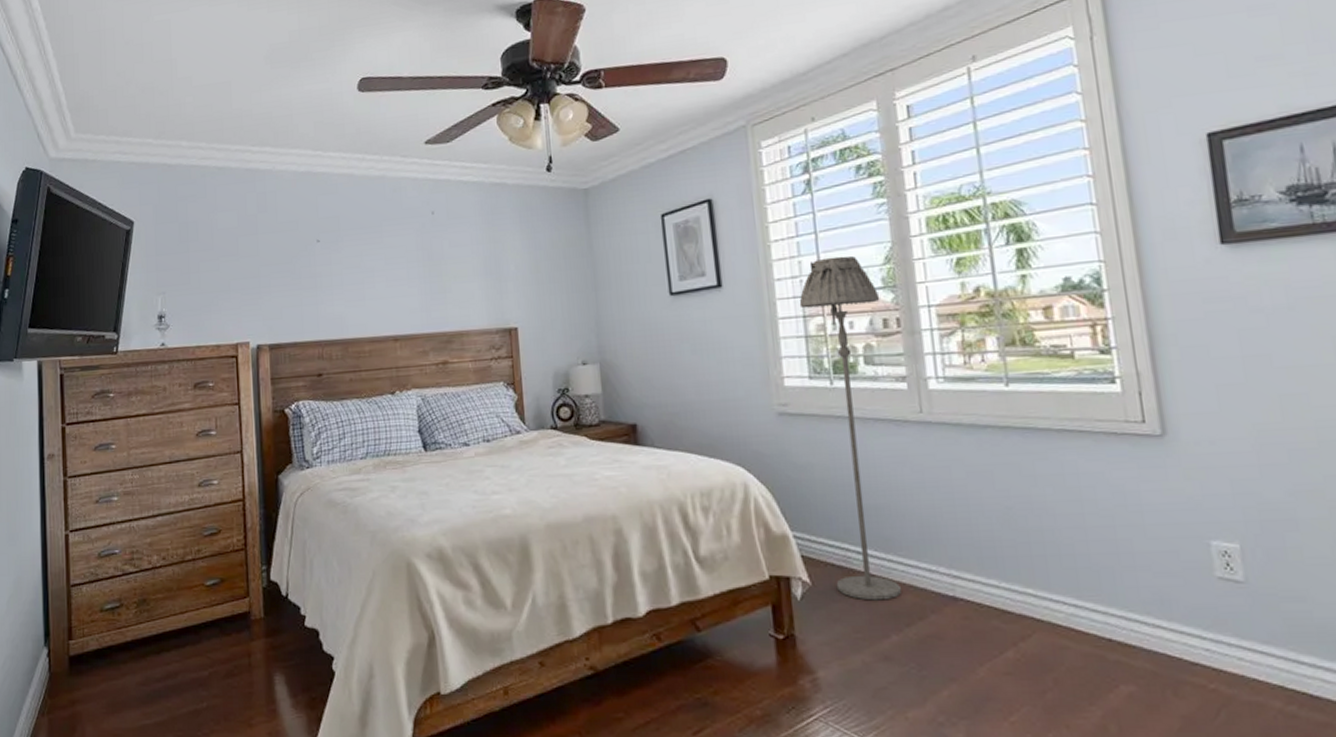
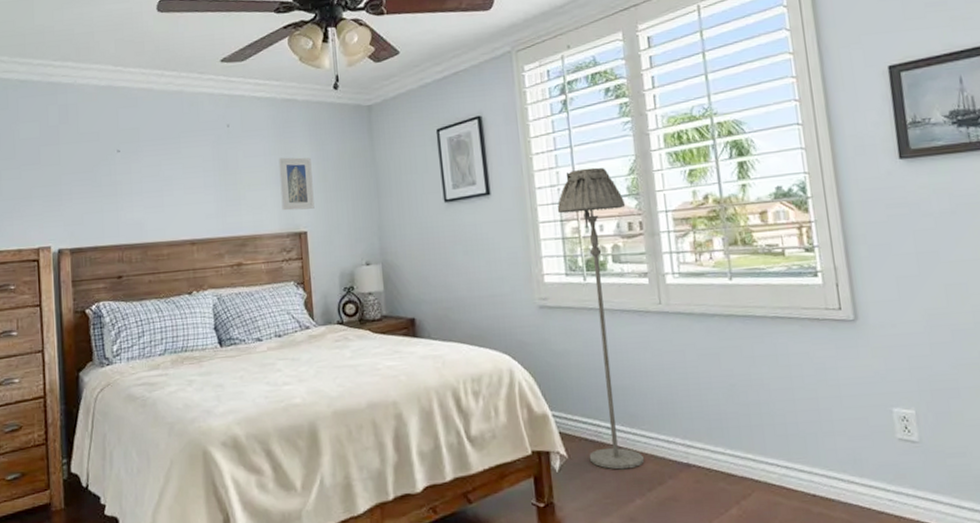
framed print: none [486,246,526,305] -> present [278,157,315,211]

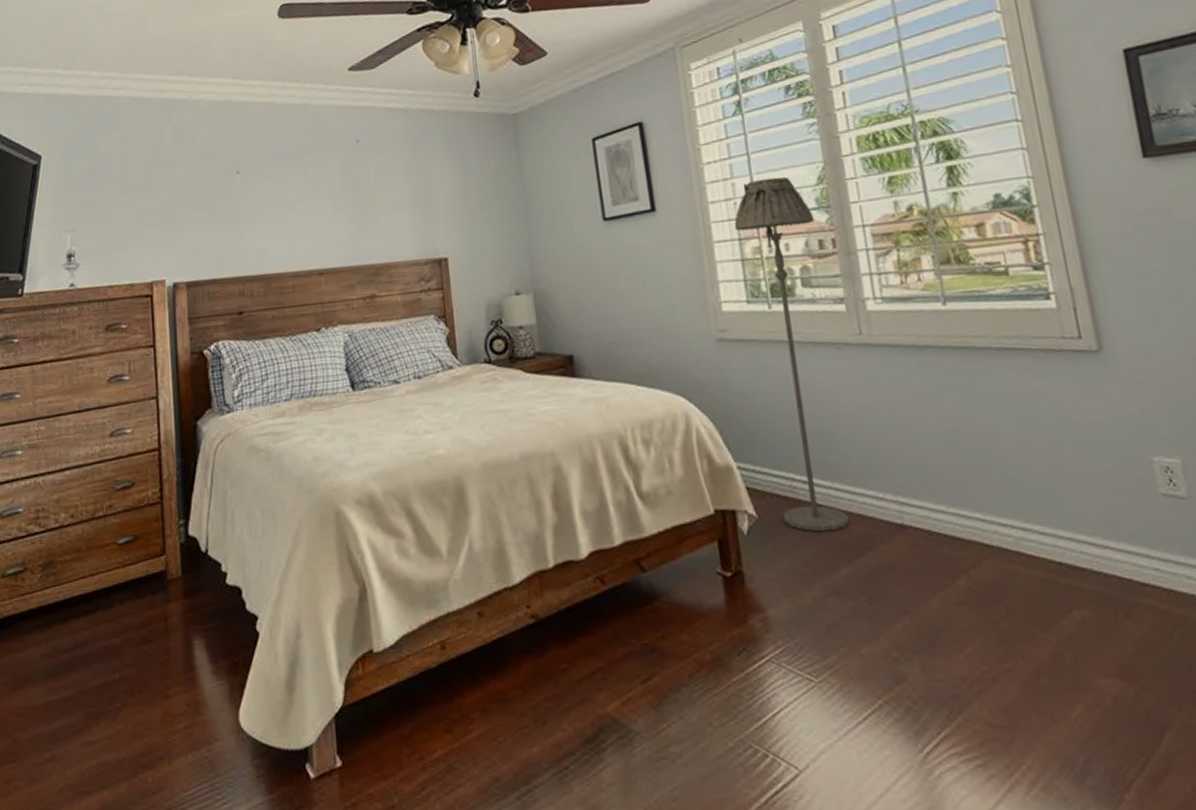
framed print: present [278,157,315,211] -> none [414,174,456,235]

